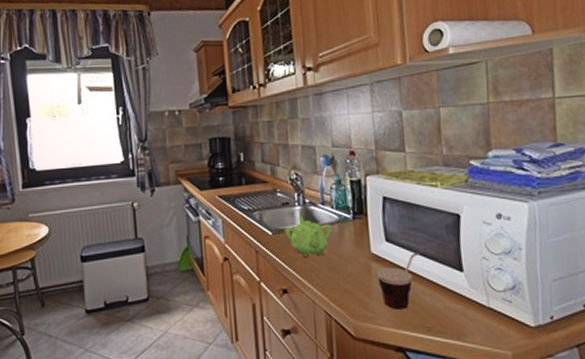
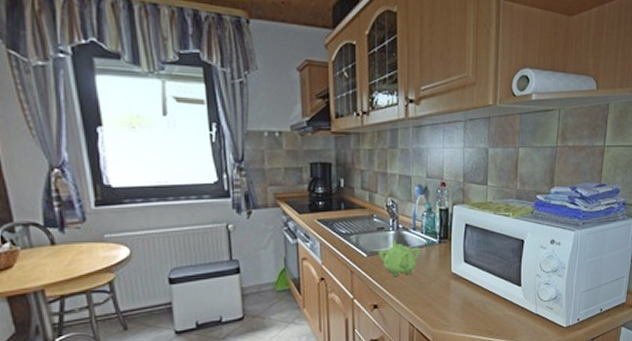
cup: present [376,247,429,309] -> none [454,267,497,318]

